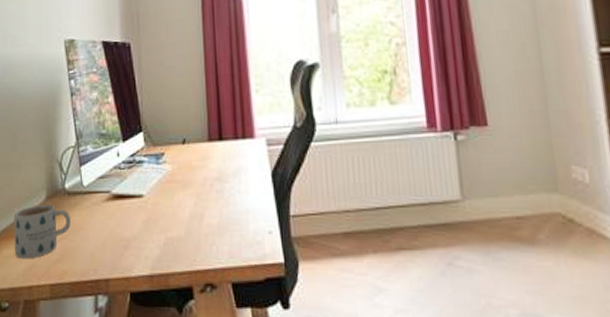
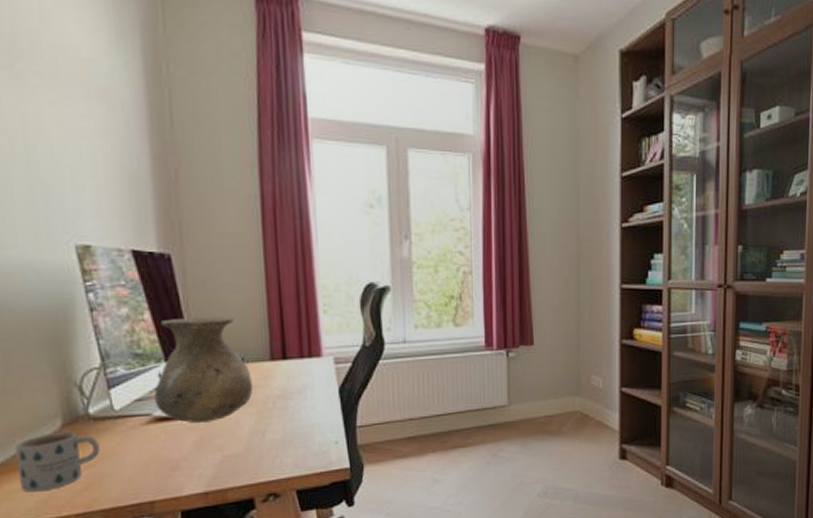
vase: none [113,98,194,202] -> present [154,316,254,423]

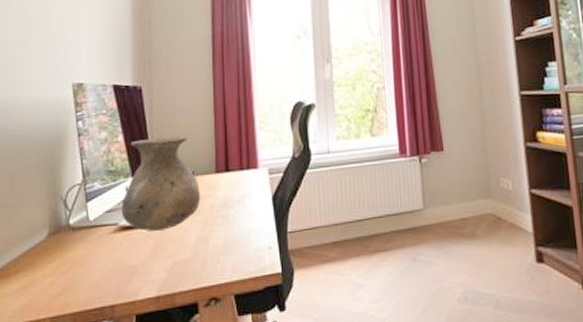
mug: present [15,432,100,493] -> none [10,241,75,296]

